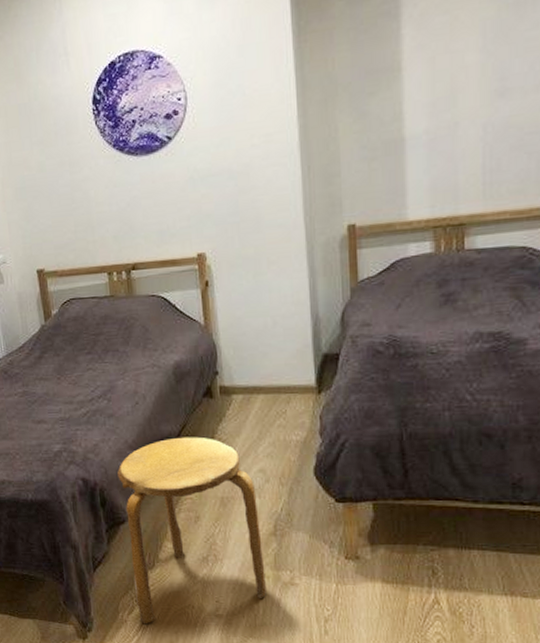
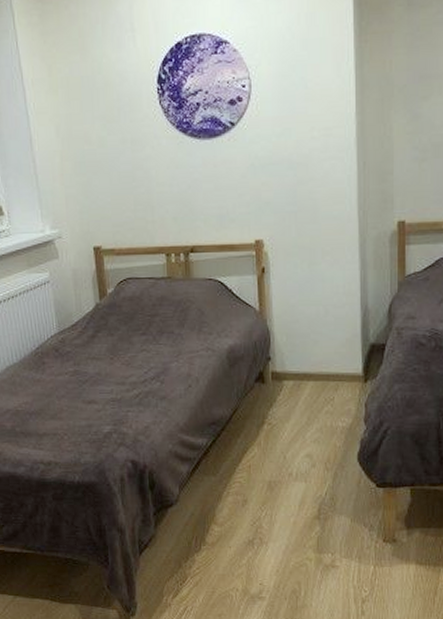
stool: present [117,437,266,623] -> none [168,421,308,607]

